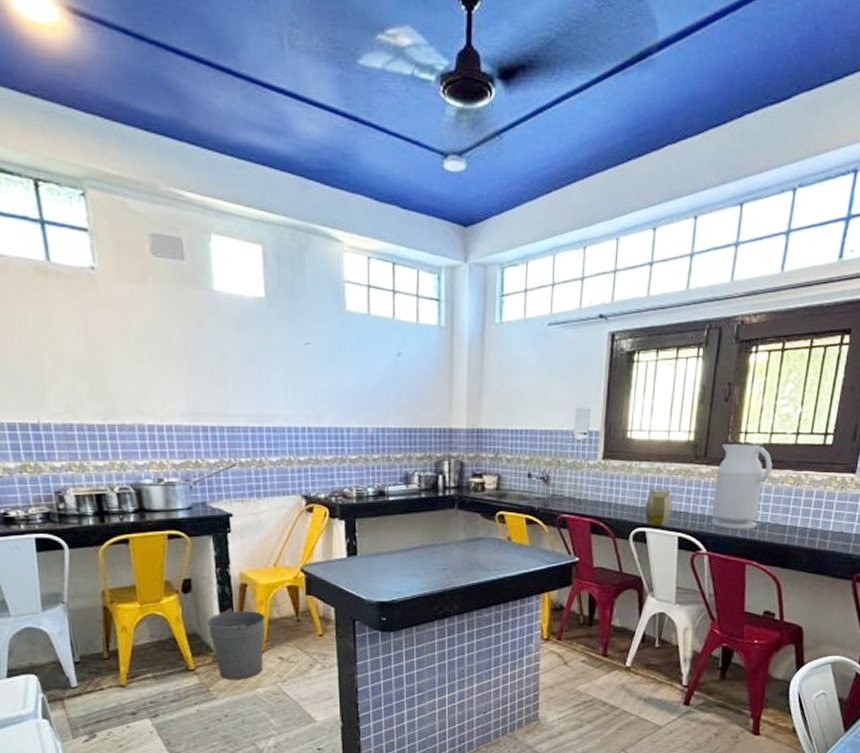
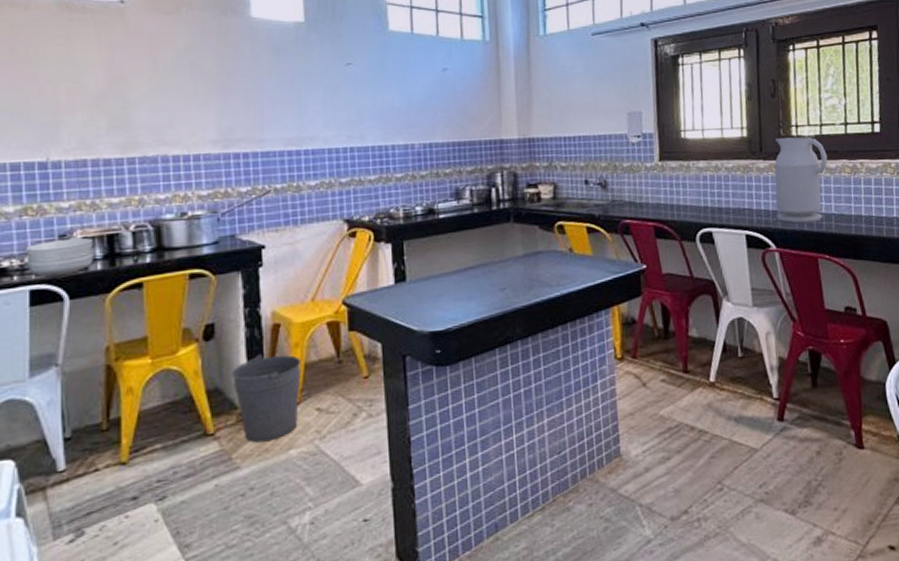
bowl: none [28,496,86,528] -> present [25,238,94,277]
jar: present [644,489,673,526] -> none [707,186,736,226]

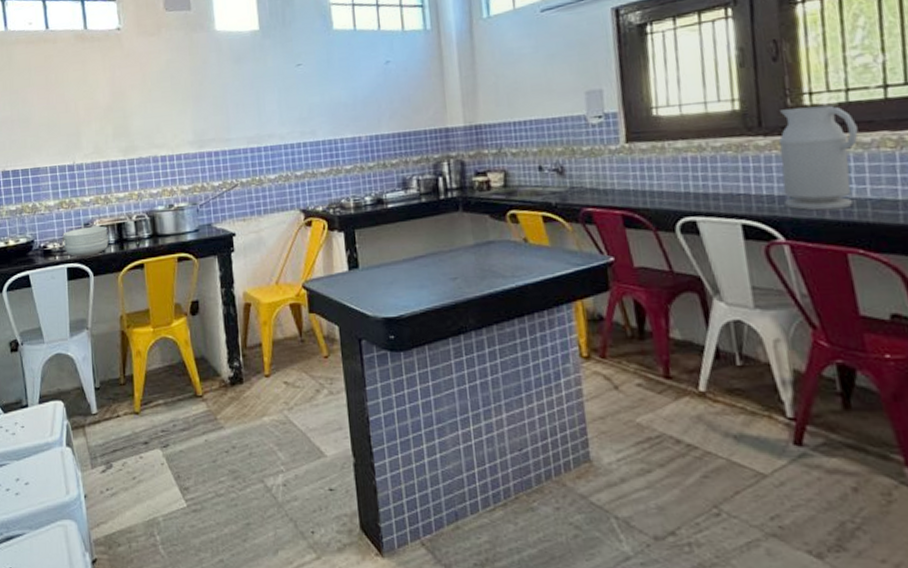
bucket: present [231,353,301,443] -> none [213,329,270,408]

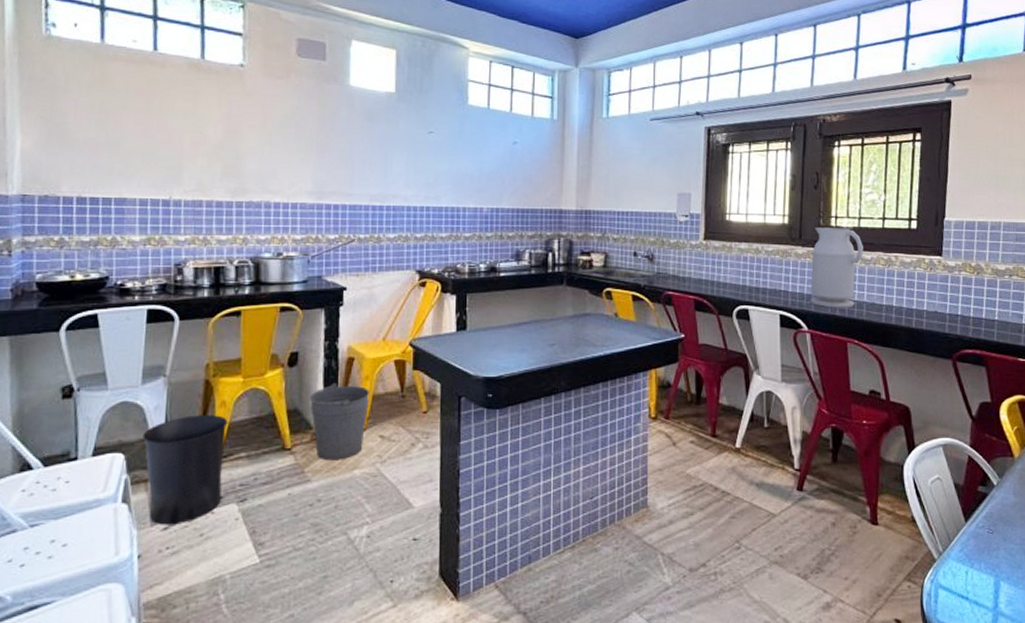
bowl: present [62,226,109,258] -> none [146,268,203,299]
waste bin: none [76,364,147,468] -> present [143,415,228,525]
bucket: none [213,329,270,408] -> present [309,382,369,461]

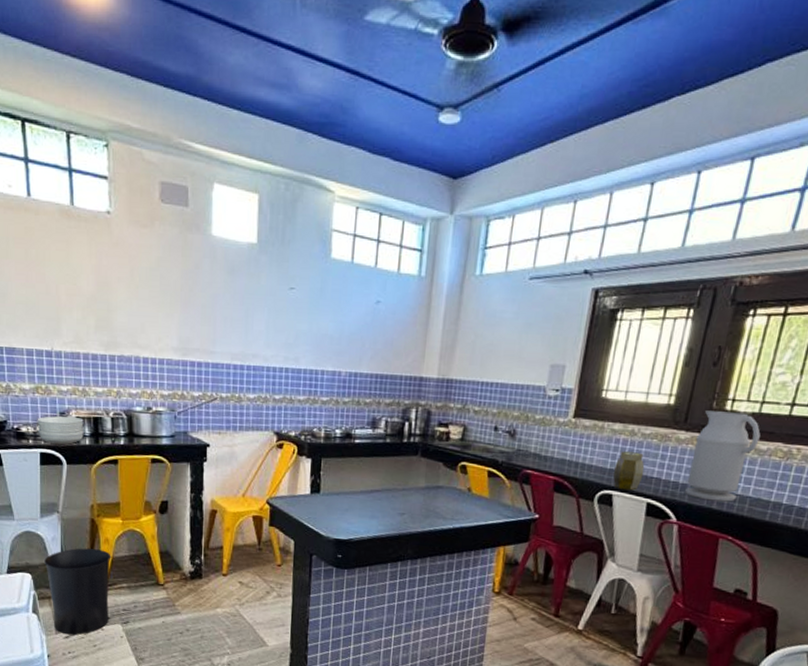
bowl: none [146,268,203,299] -> present [37,416,84,446]
bucket: present [309,382,369,461] -> none [178,531,230,599]
jar: none [746,268,773,304] -> present [613,451,645,491]

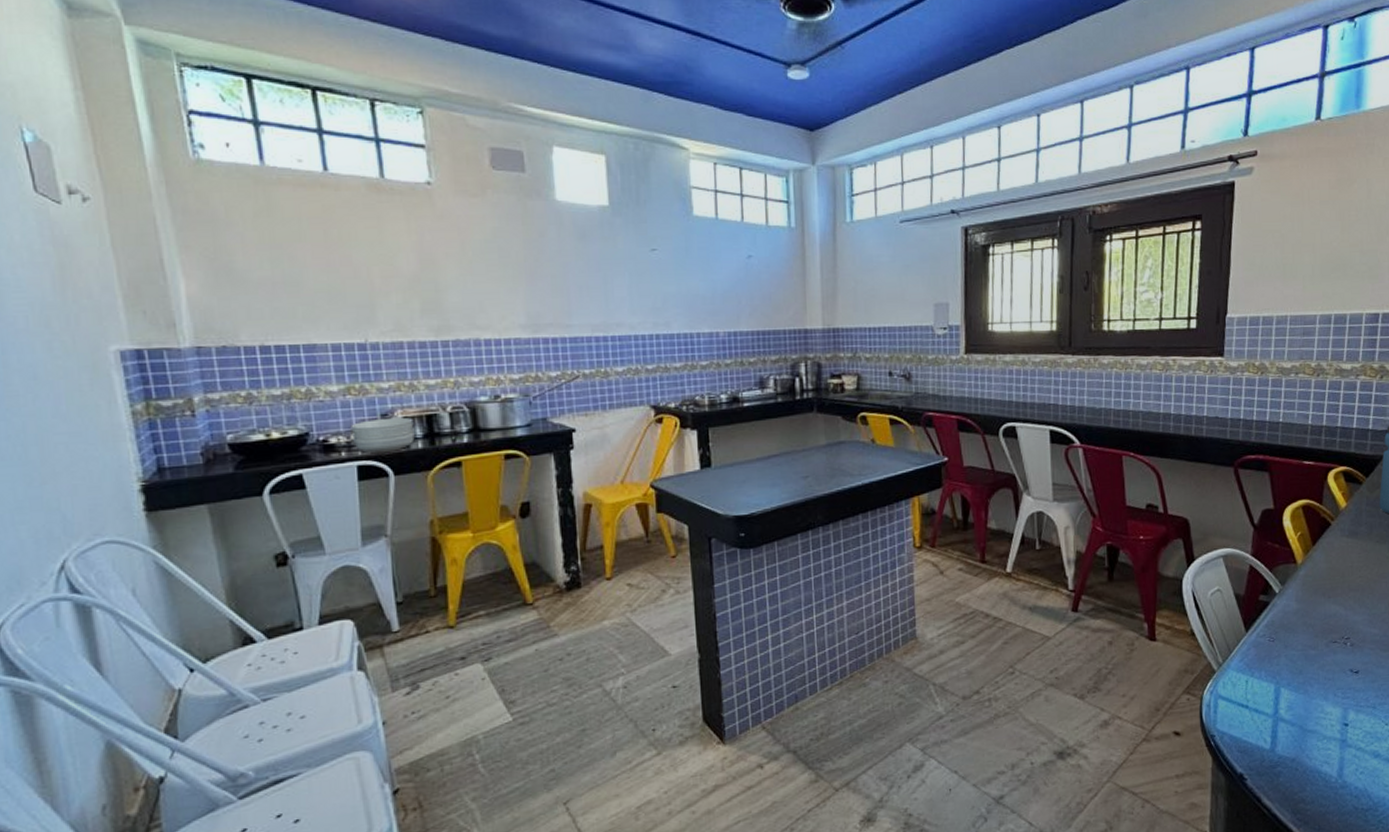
waste bin: present [44,548,111,635] -> none [371,573,464,690]
jar: present [613,451,645,491] -> none [1012,381,1042,421]
water jug: present [685,410,761,502] -> none [1082,332,1139,420]

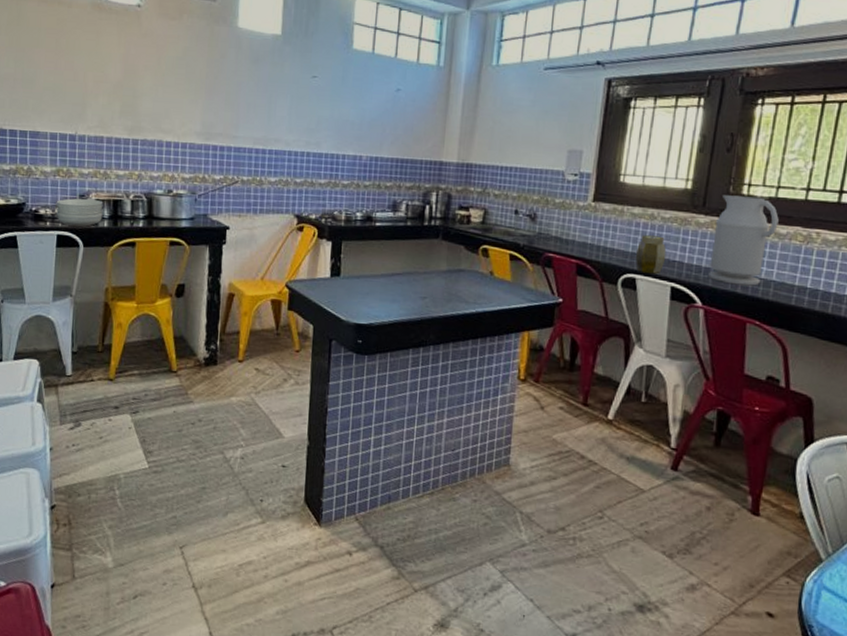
jar: none [1012,381,1042,421] -> present [635,235,667,274]
water jug: none [1082,332,1139,420] -> present [709,195,779,286]

